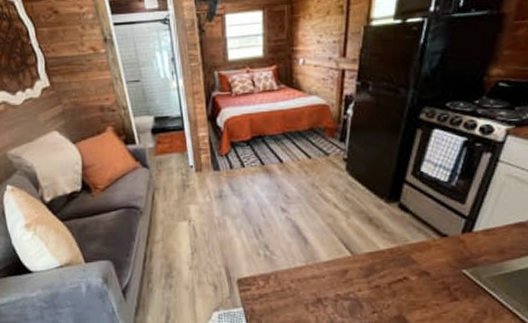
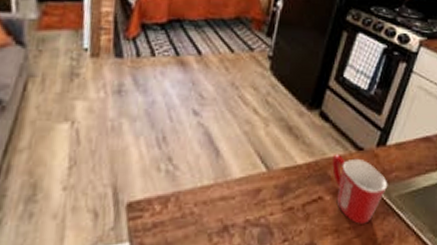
mug: none [415,240,477,301] -> present [332,153,388,224]

